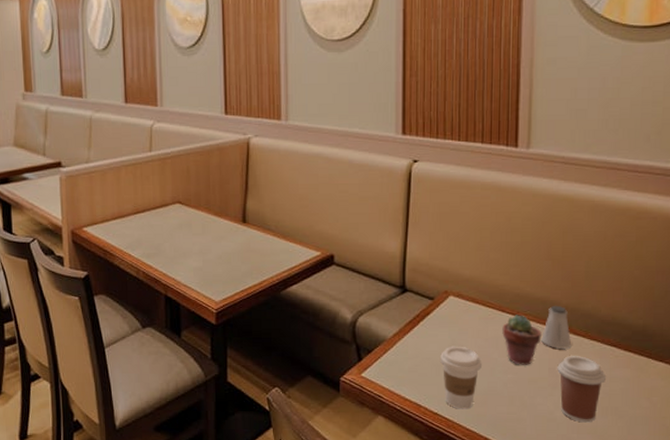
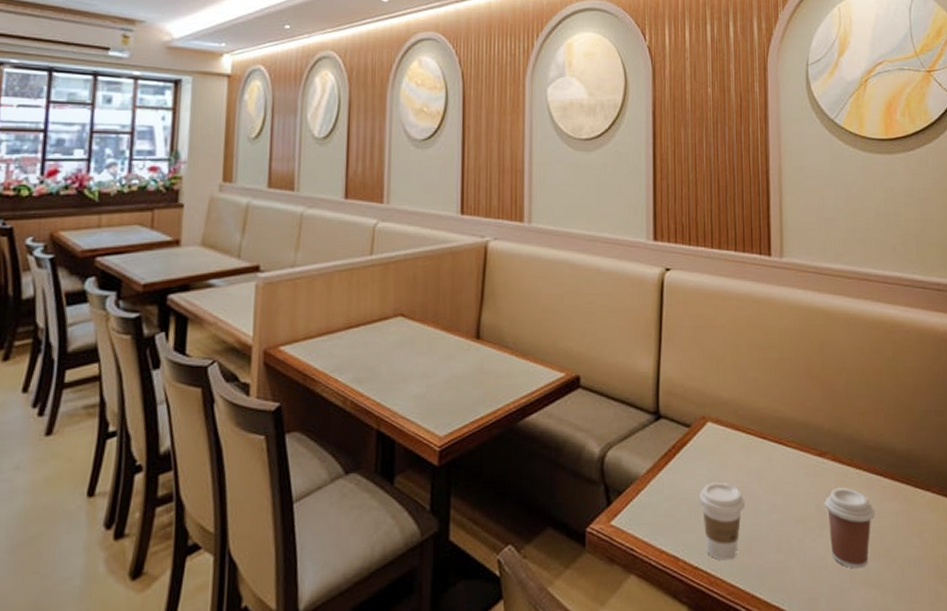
potted succulent: present [502,315,542,365] -> none [765,442,806,502]
saltshaker: present [541,305,572,349] -> none [806,429,838,481]

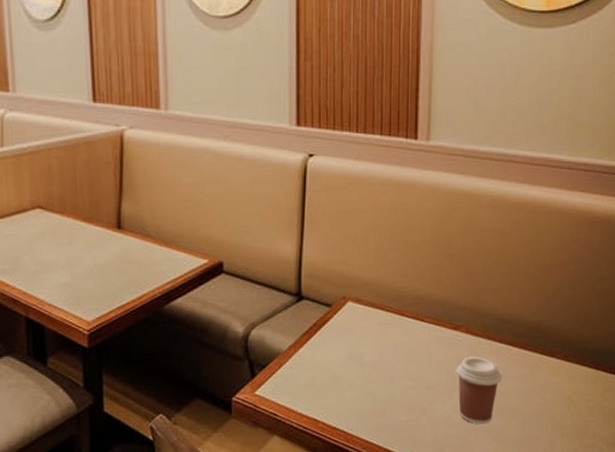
coffee cup: present [699,481,745,561] -> none [339,354,381,422]

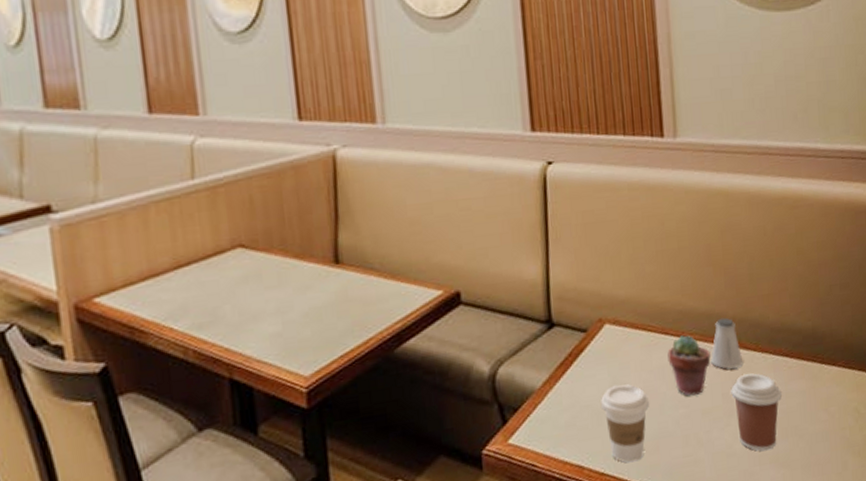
coffee cup: none [339,354,381,422] -> present [601,384,649,463]
potted succulent: none [402,318,441,371] -> present [667,335,711,396]
saltshaker: none [440,306,470,351] -> present [711,317,744,369]

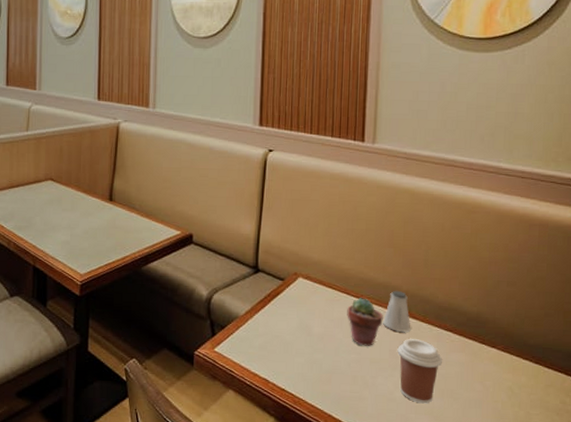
coffee cup: present [601,384,649,463] -> none [289,325,327,387]

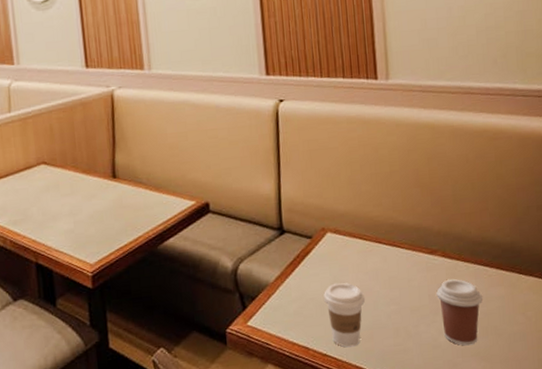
coffee cup: none [289,325,327,387] -> present [324,282,365,348]
potted succulent: present [347,298,383,346] -> none [380,244,419,295]
saltshaker: present [383,290,411,332] -> none [418,231,448,275]

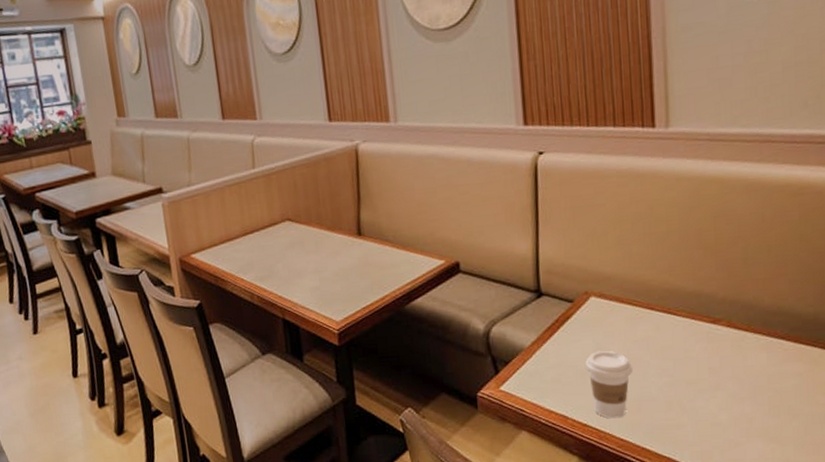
coffee cup: present [436,279,483,346] -> none [718,352,775,425]

